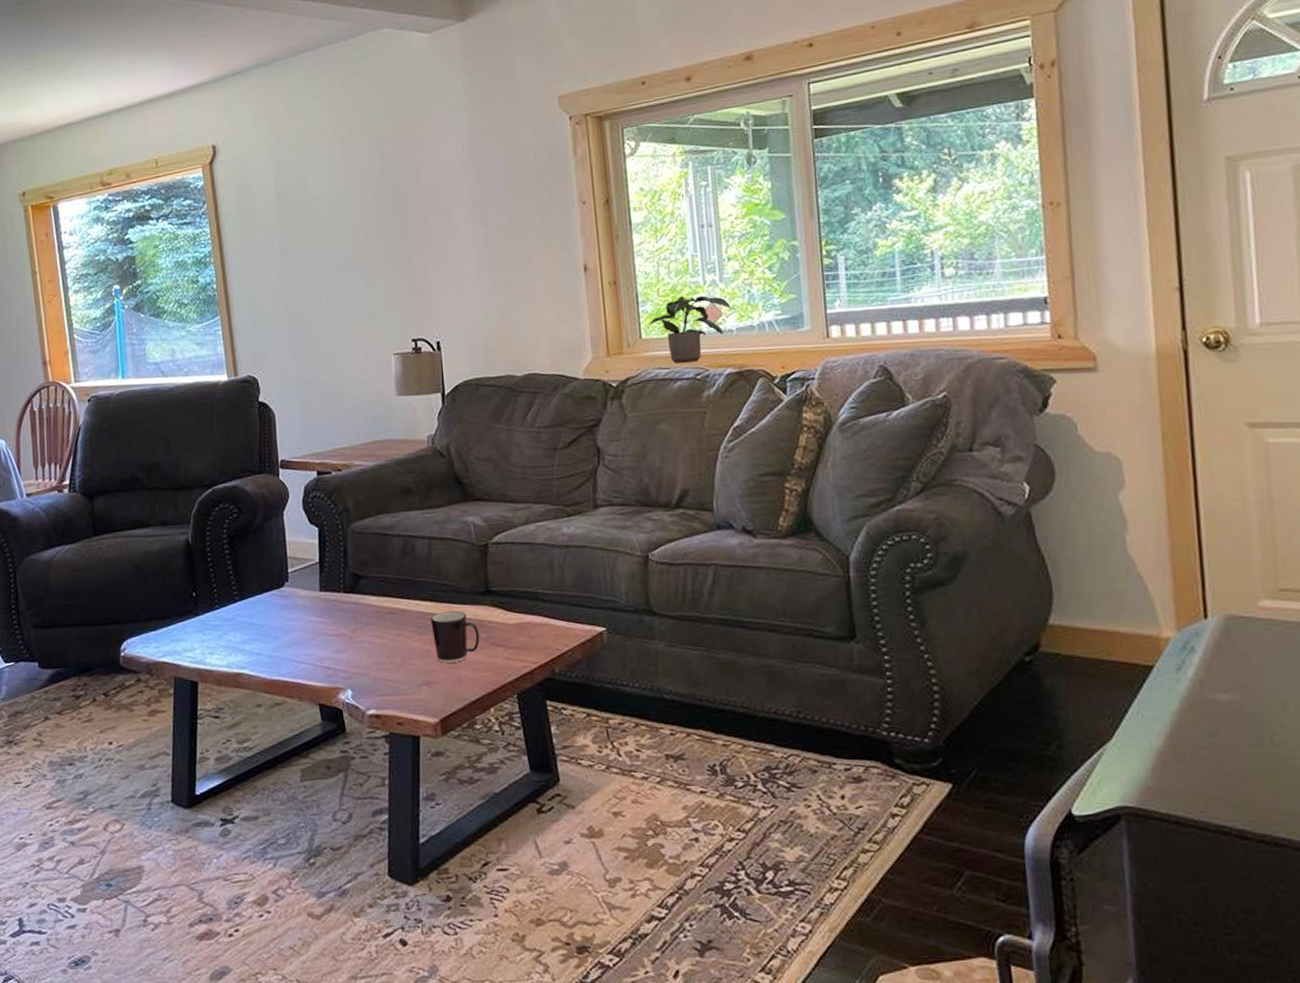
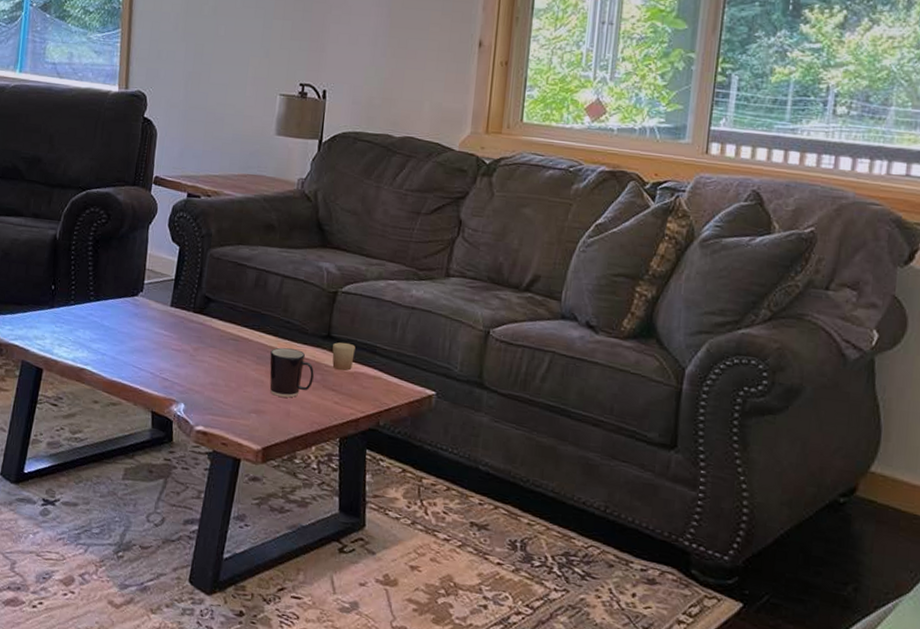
candle: none [493,594,517,625] -> present [332,342,356,372]
potted plant: present [647,295,732,364] -> none [530,87,617,155]

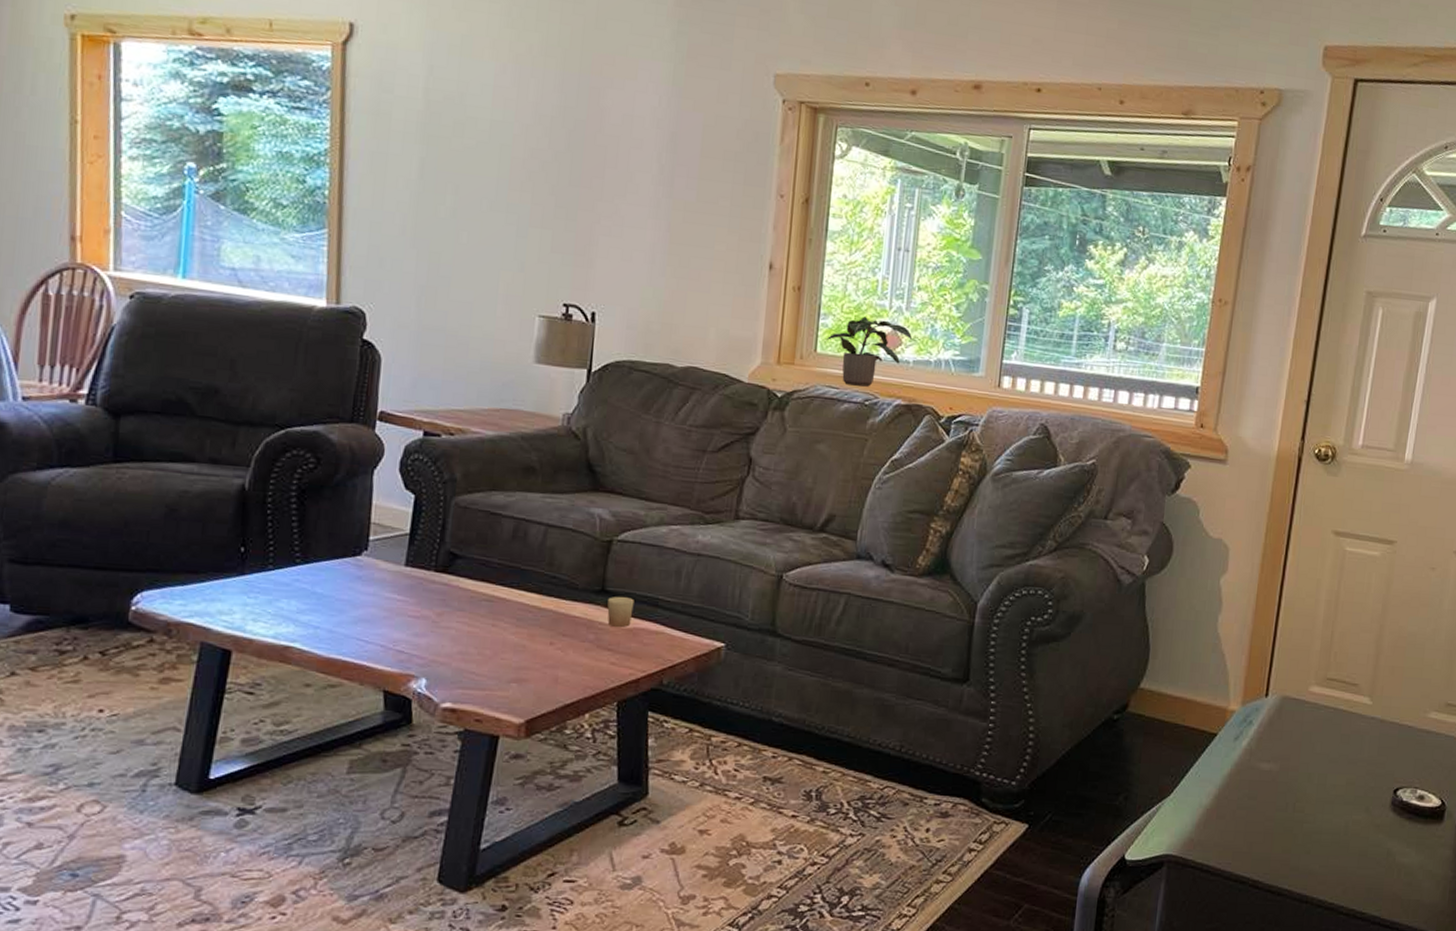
mug: present [269,347,314,398] -> none [532,606,586,662]
potted plant: none [530,87,617,155] -> present [824,316,913,388]

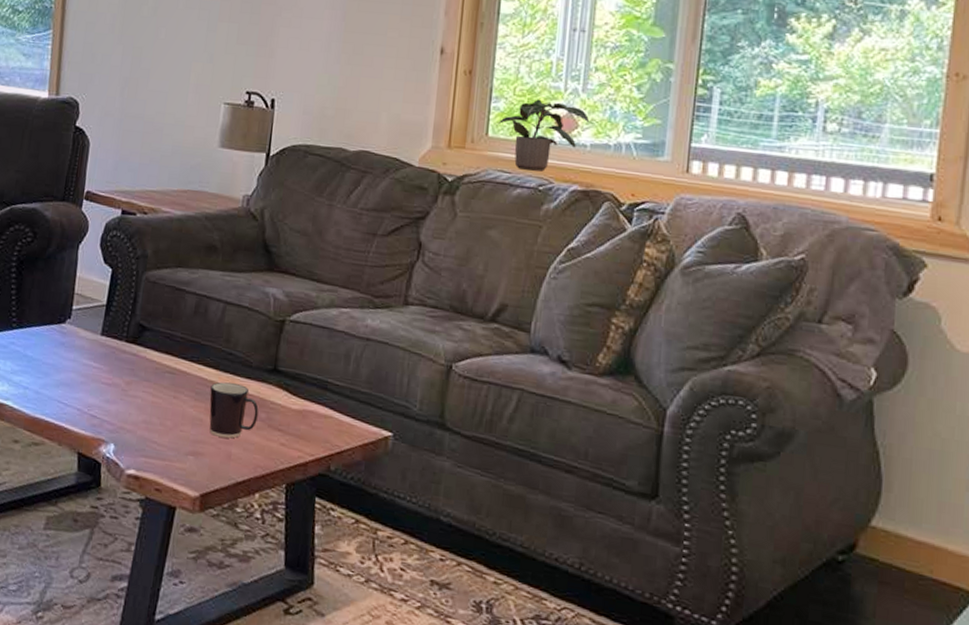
mug: none [532,606,586,662] -> present [209,382,259,439]
candle: present [607,596,634,628] -> none [278,376,304,409]

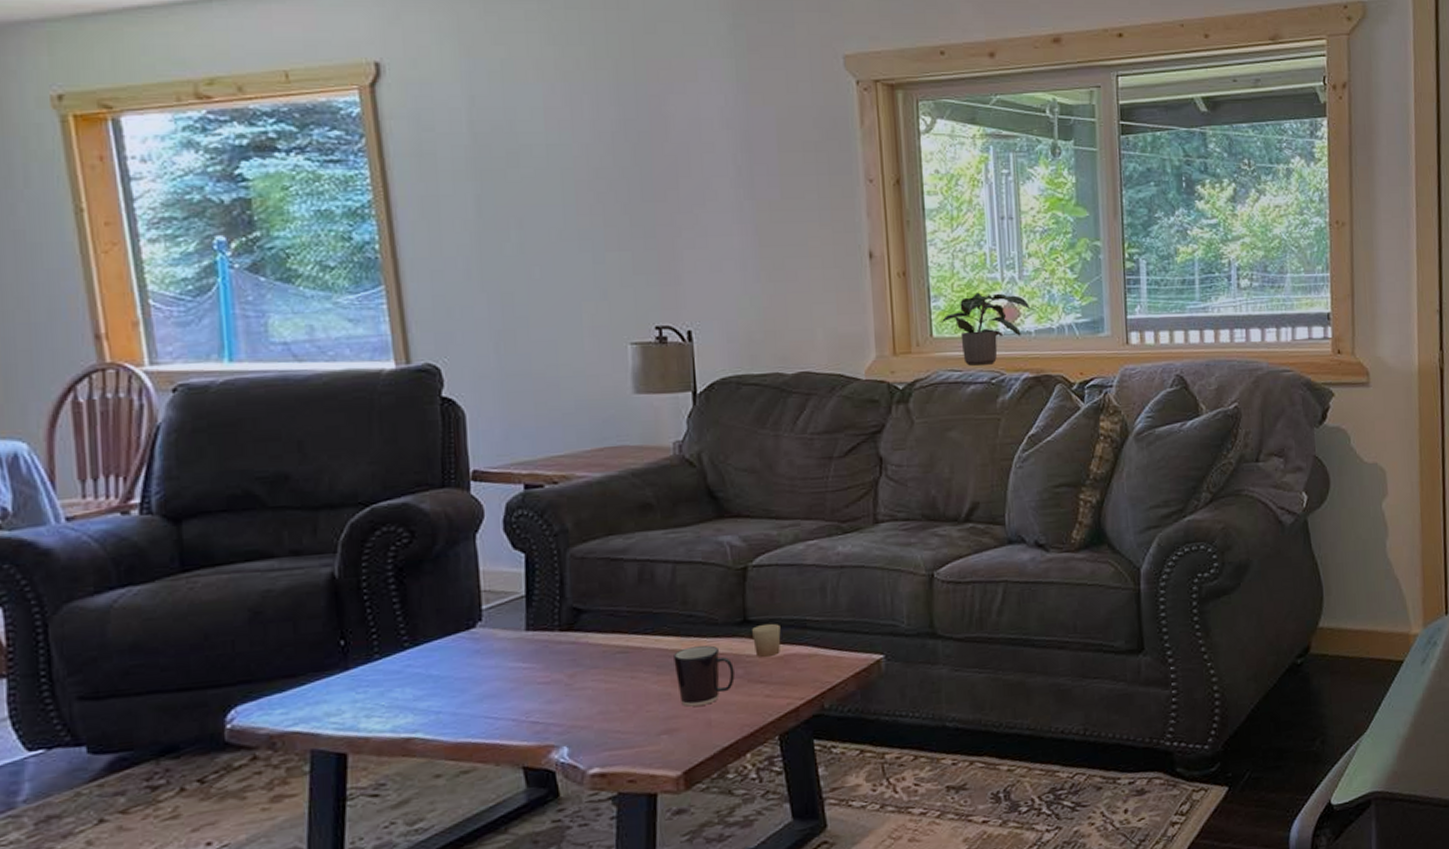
candle: none [278,376,304,409] -> present [752,623,781,659]

